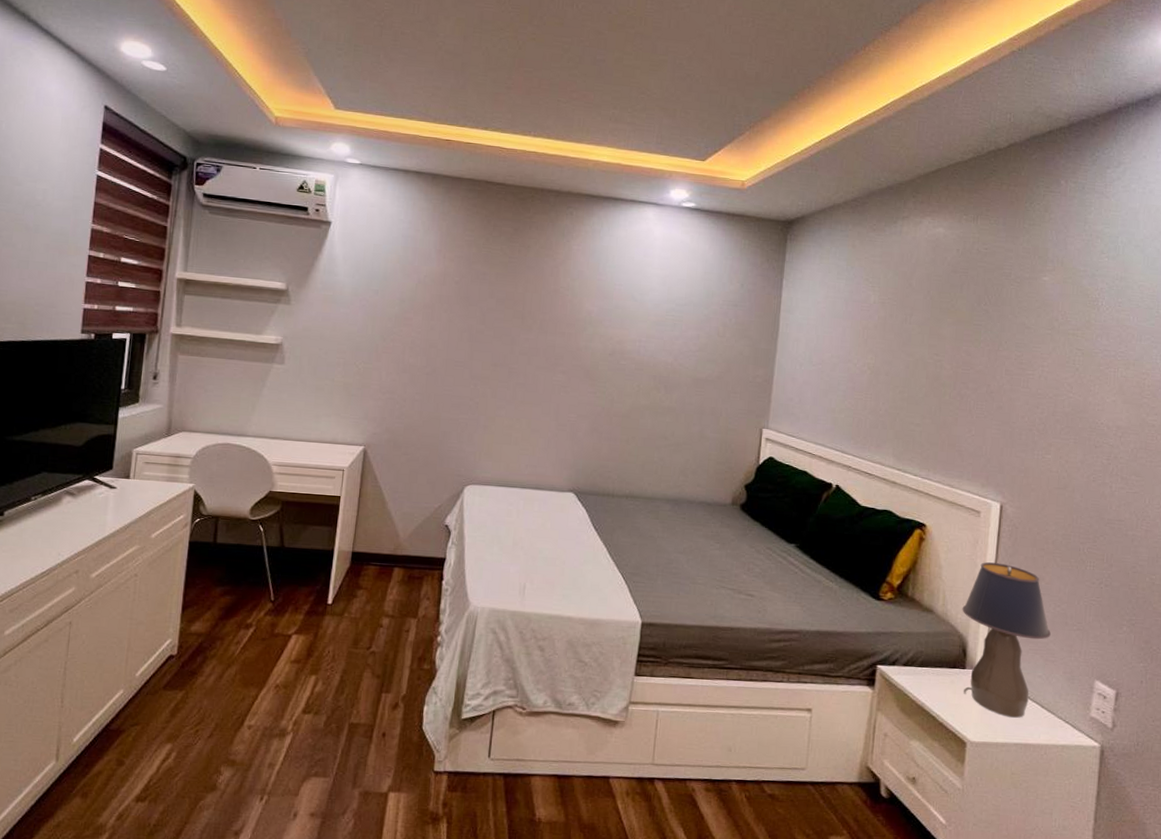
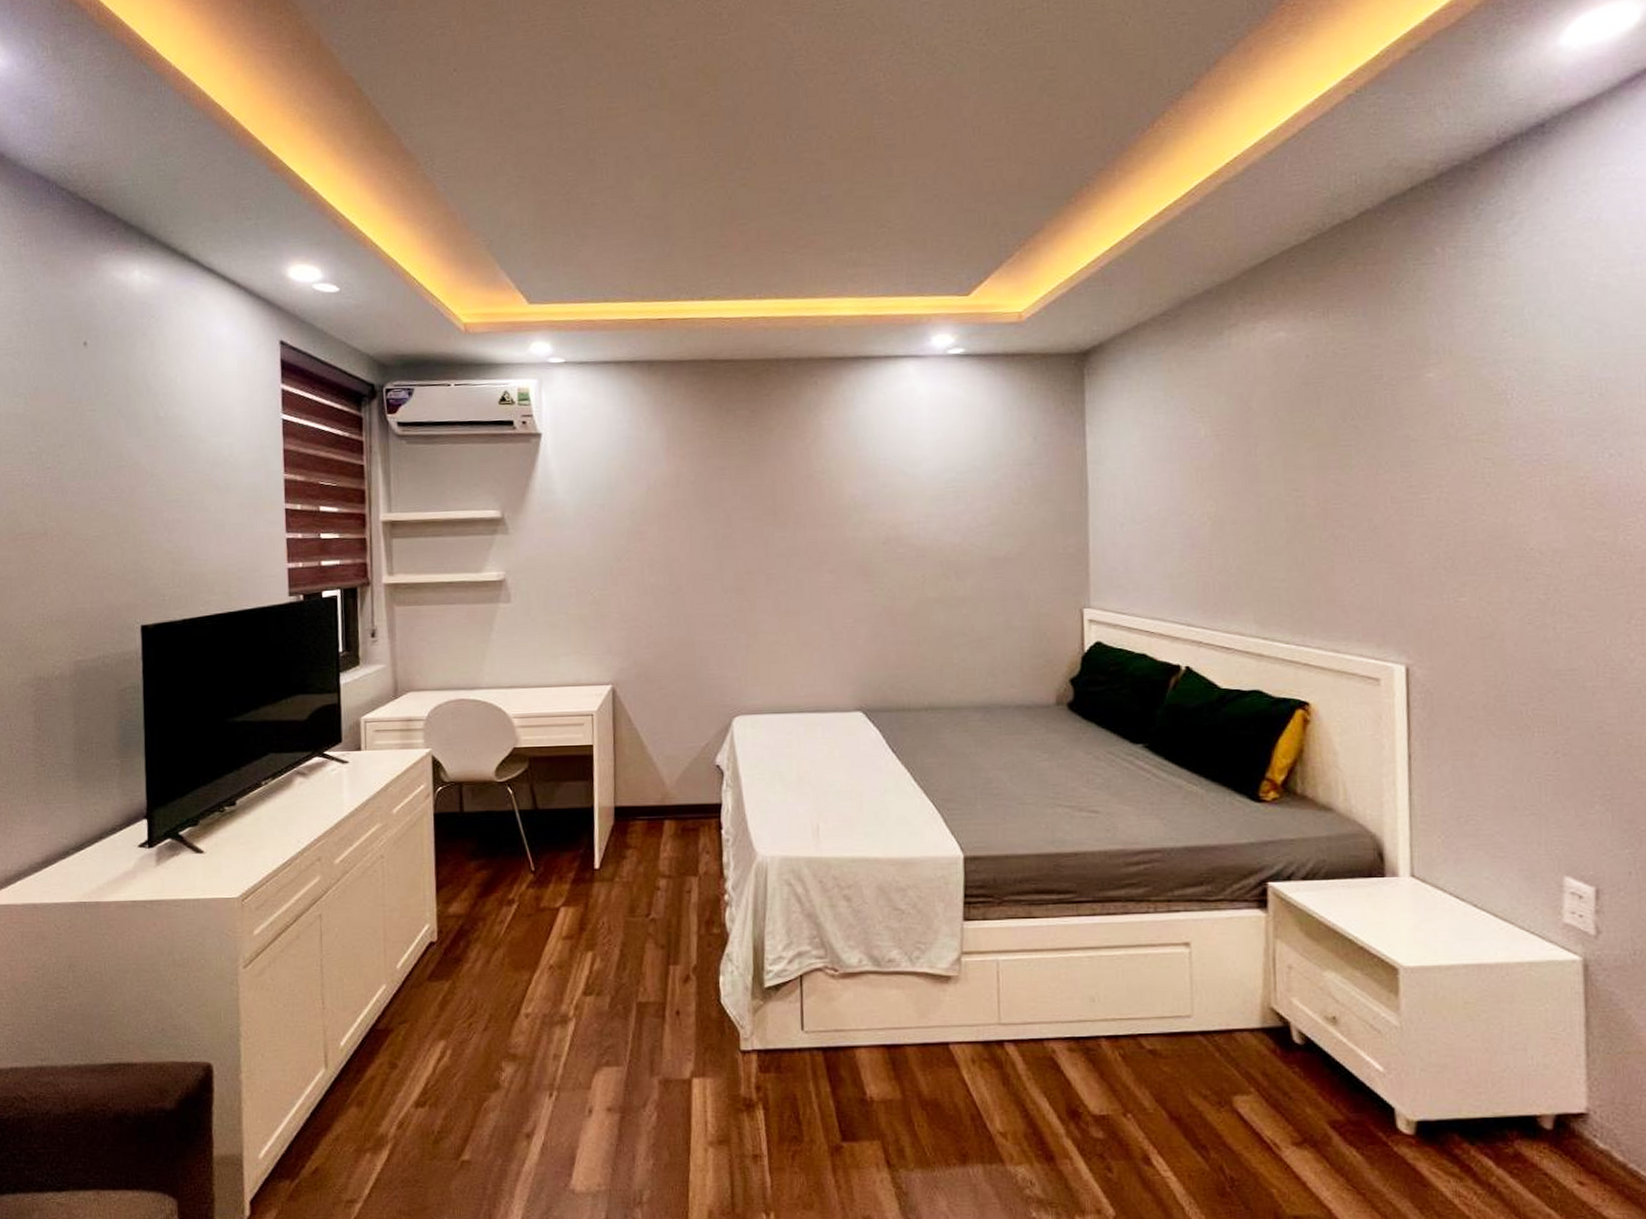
table lamp: present [962,562,1051,718] -> none [1371,740,1495,933]

